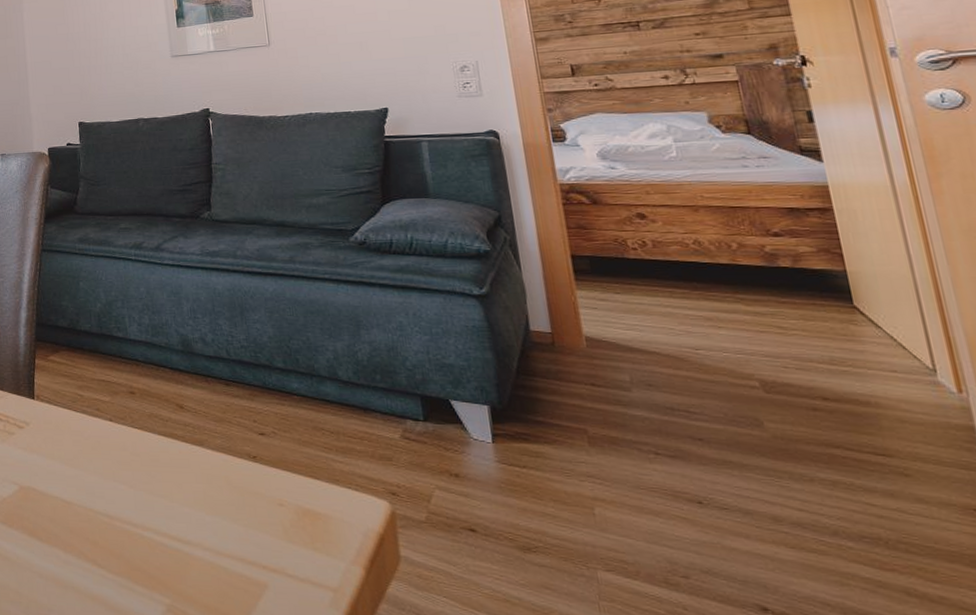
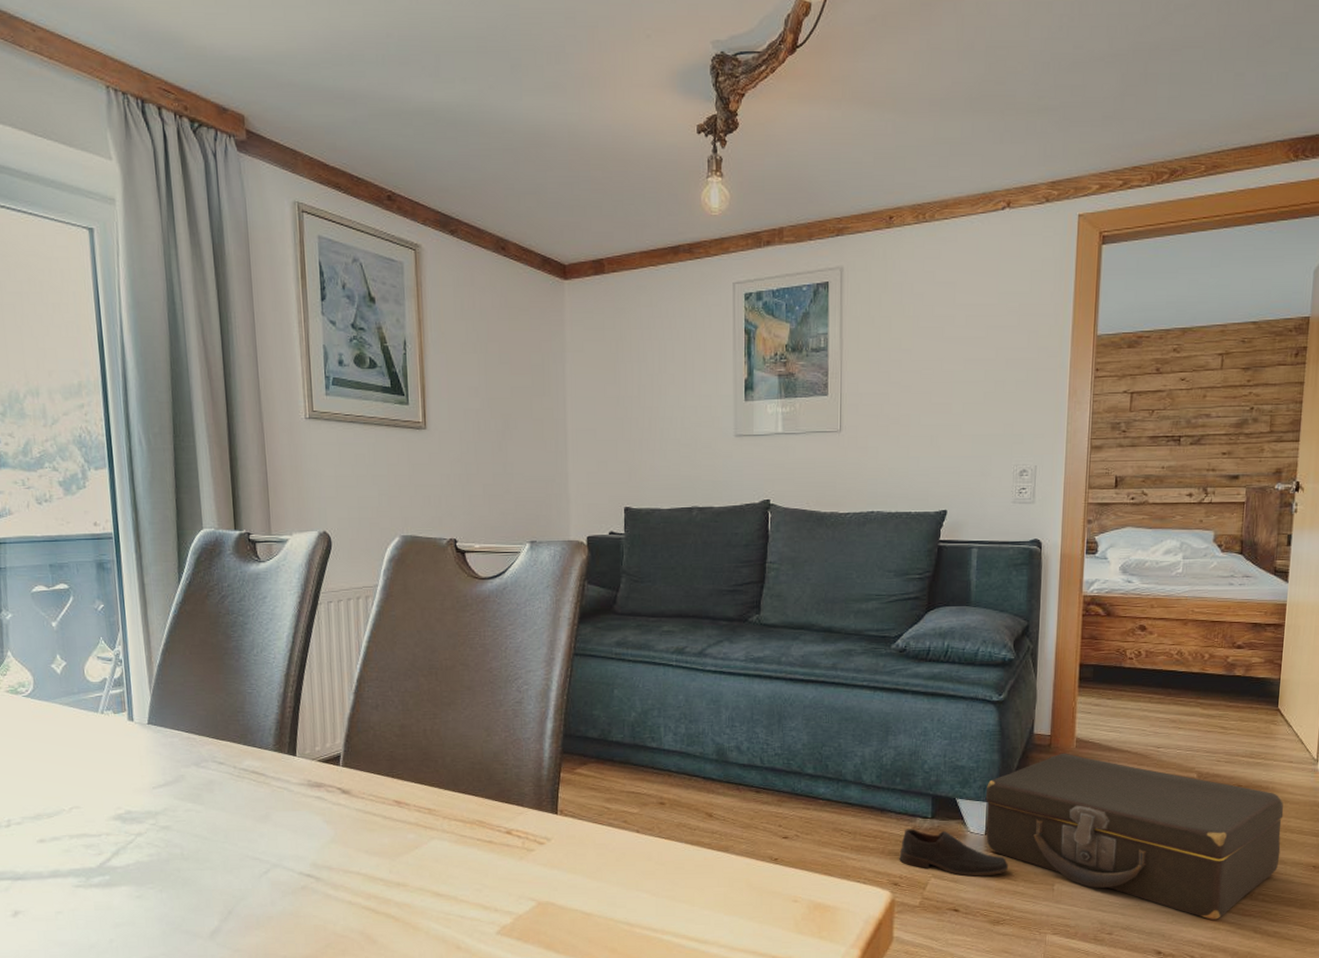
shoe: none [392,431,530,492] -> present [899,829,1009,877]
suitcase: none [484,353,917,572] -> present [985,753,1284,920]

